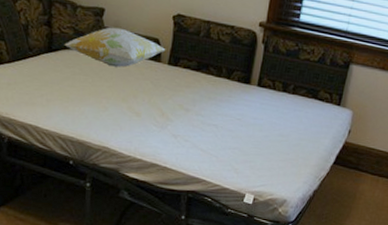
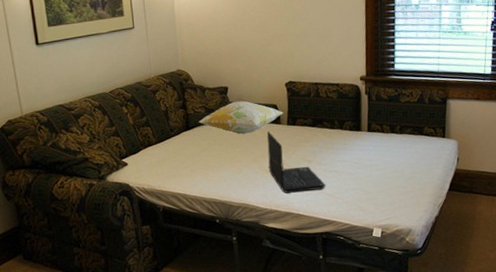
laptop: none [139,68,202,143] -> present [267,131,326,193]

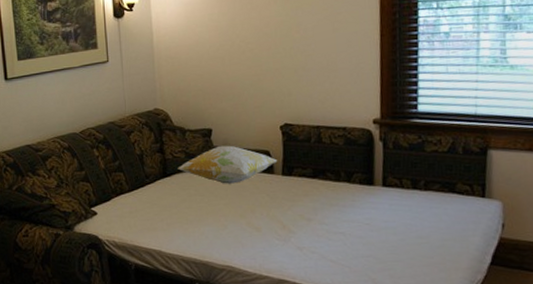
laptop: present [267,131,326,193] -> none [257,181,329,257]

